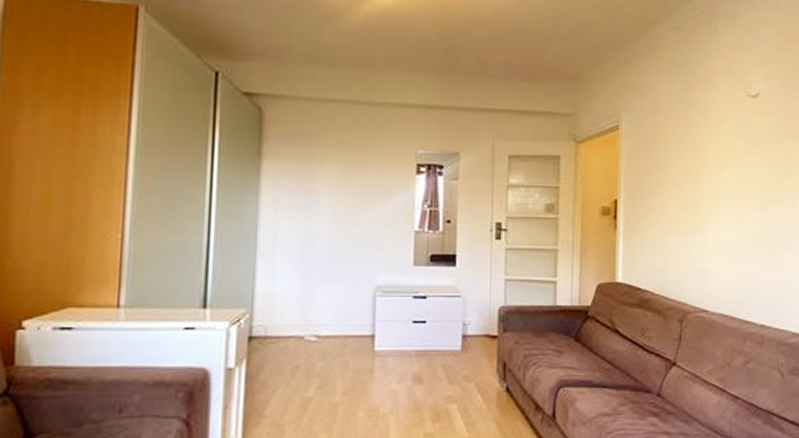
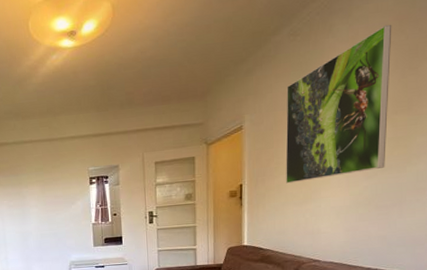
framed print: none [668,38,777,206] -> present [285,24,392,184]

